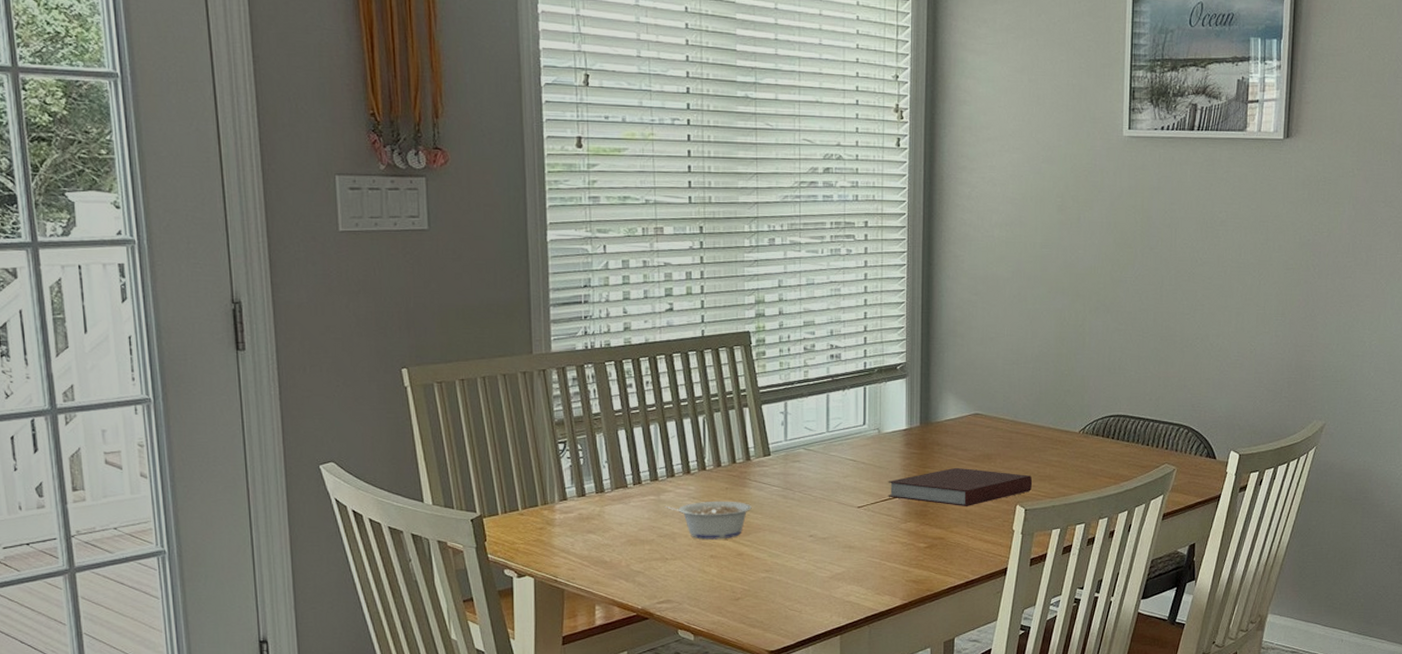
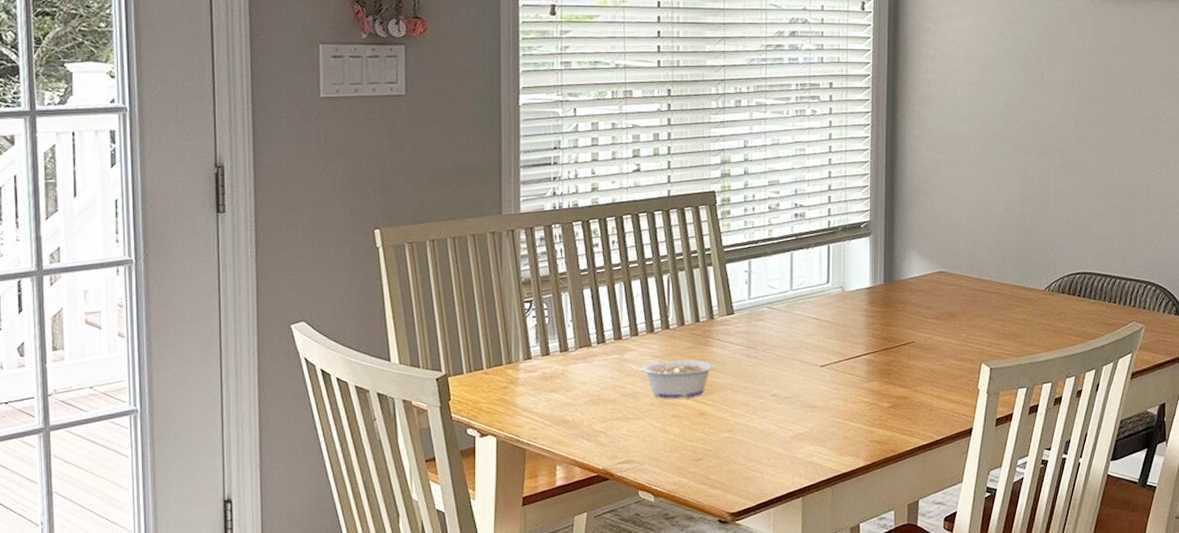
notebook: present [888,467,1033,506] -> none [851,325,998,365]

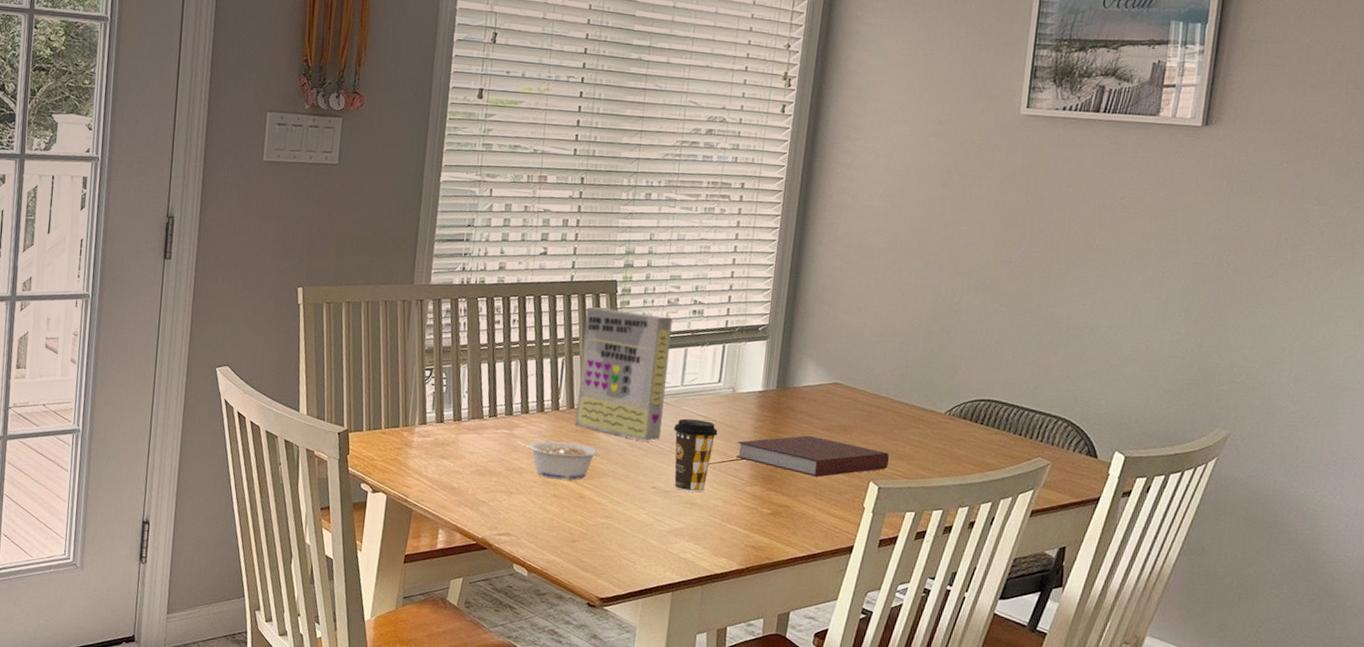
cereal box: none [686,220,776,350] -> present [575,307,673,441]
coffee cup: none [788,323,831,395] -> present [674,418,718,492]
notebook: none [851,325,998,365] -> present [736,435,890,477]

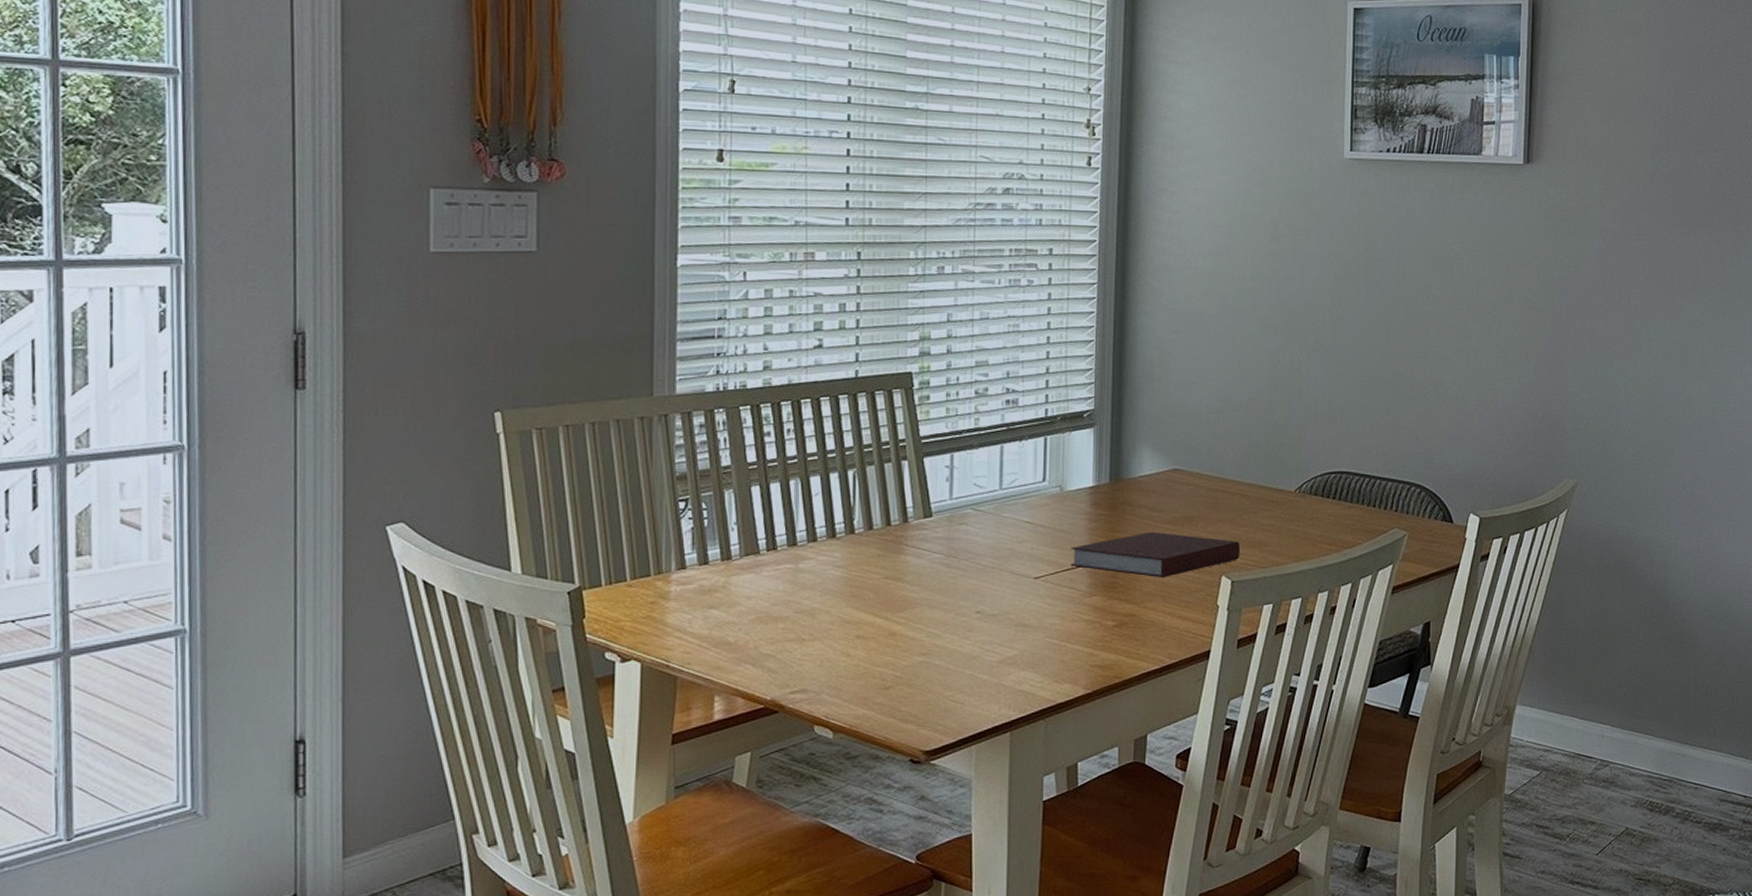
legume: present [515,440,599,480] -> none [803,570,908,616]
cereal box: present [575,307,673,441] -> none [876,406,983,559]
coffee cup: present [674,418,718,492] -> none [996,527,1047,612]

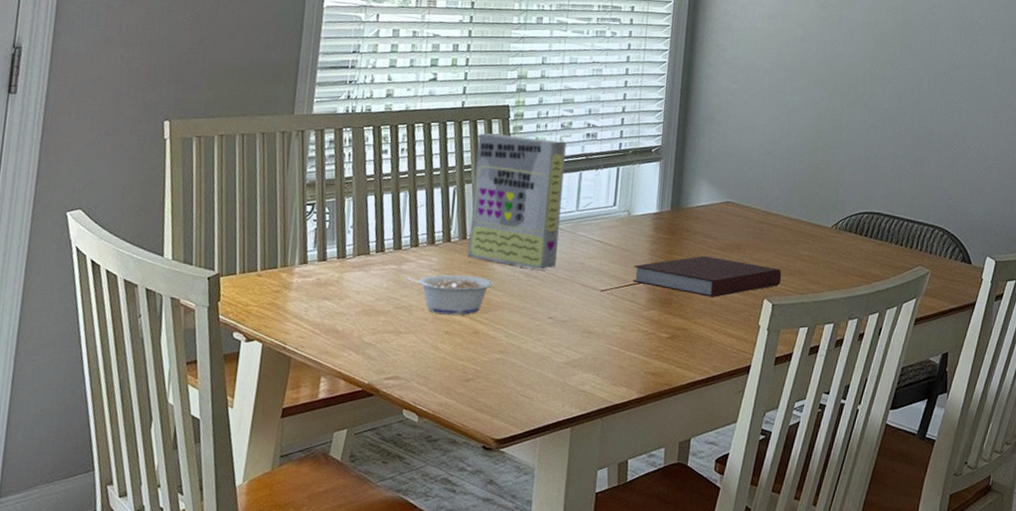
legume: none [803,570,908,616] -> present [405,274,493,315]
cereal box: none [876,406,983,559] -> present [467,133,566,270]

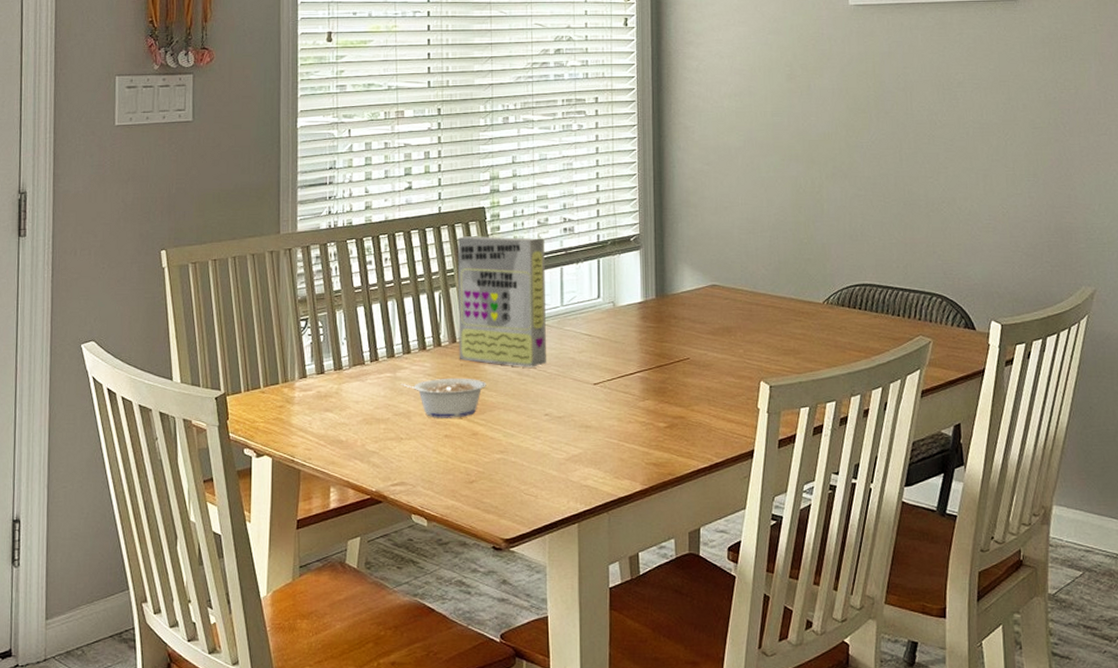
notebook: present [632,255,782,297] -> none [624,341,777,383]

